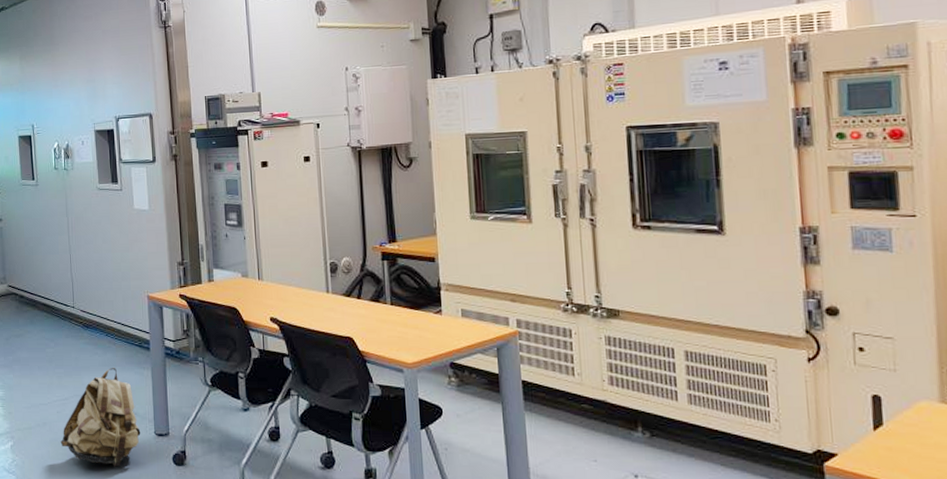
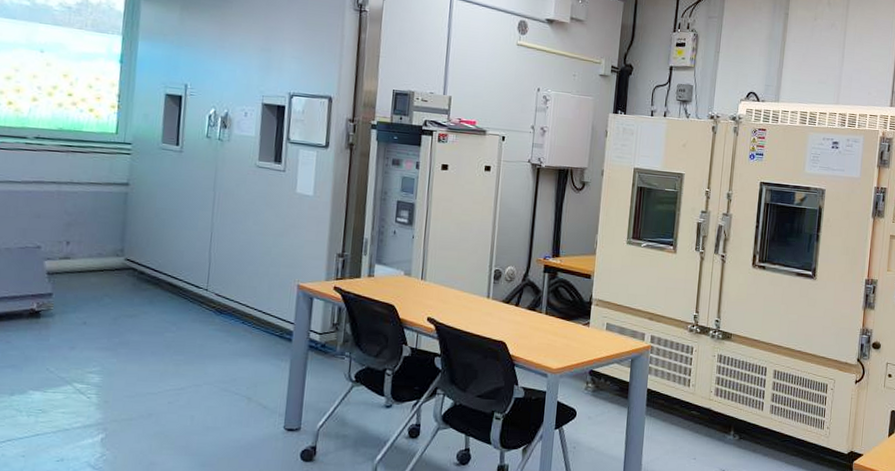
backpack: present [60,367,141,467] -> none [167,357,268,463]

